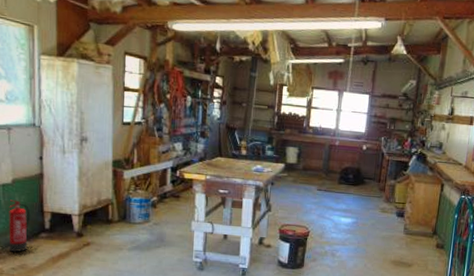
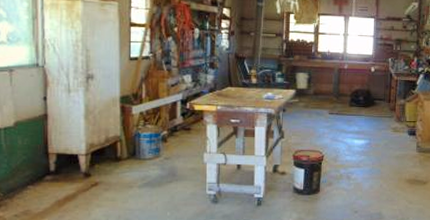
fire extinguisher: present [9,199,31,252] -> none [11,143,34,197]

